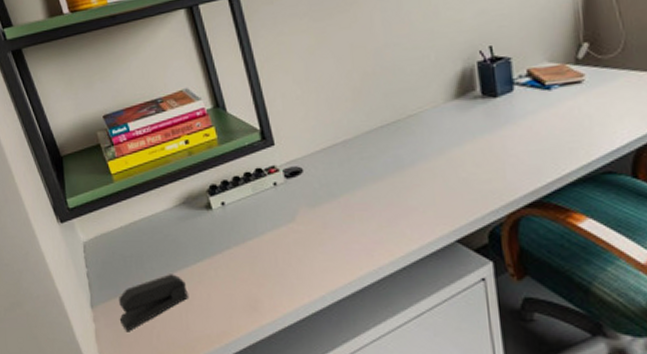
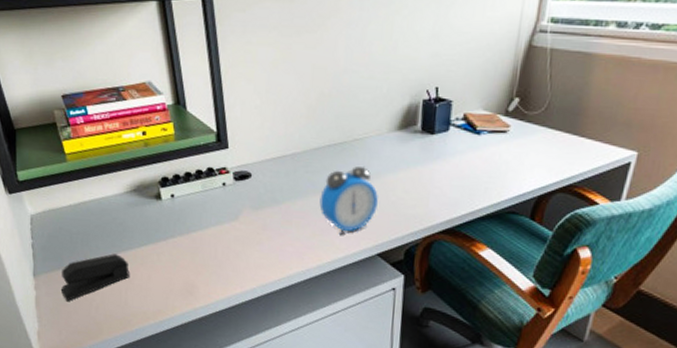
alarm clock: none [380,143,447,222] -> present [319,166,378,233]

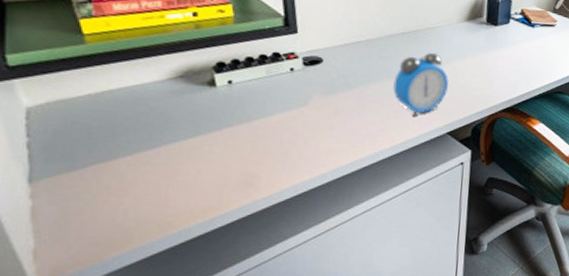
stapler: present [60,253,129,302] -> none [71,148,172,209]

